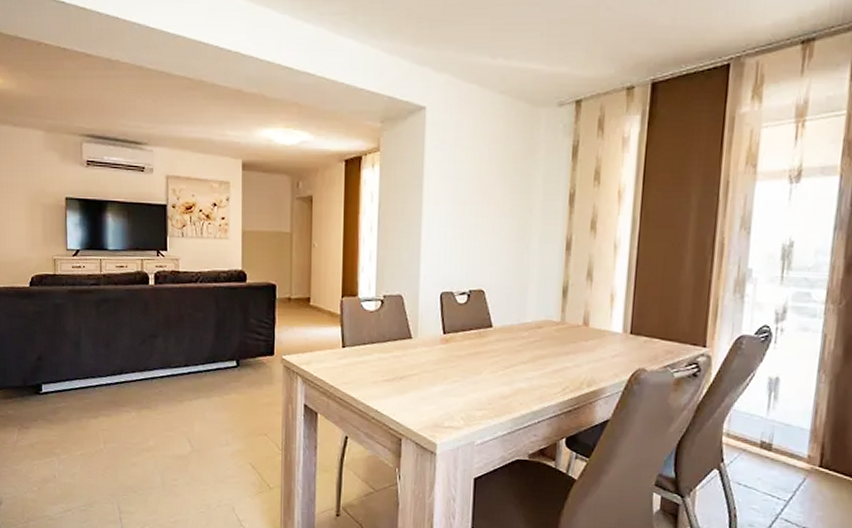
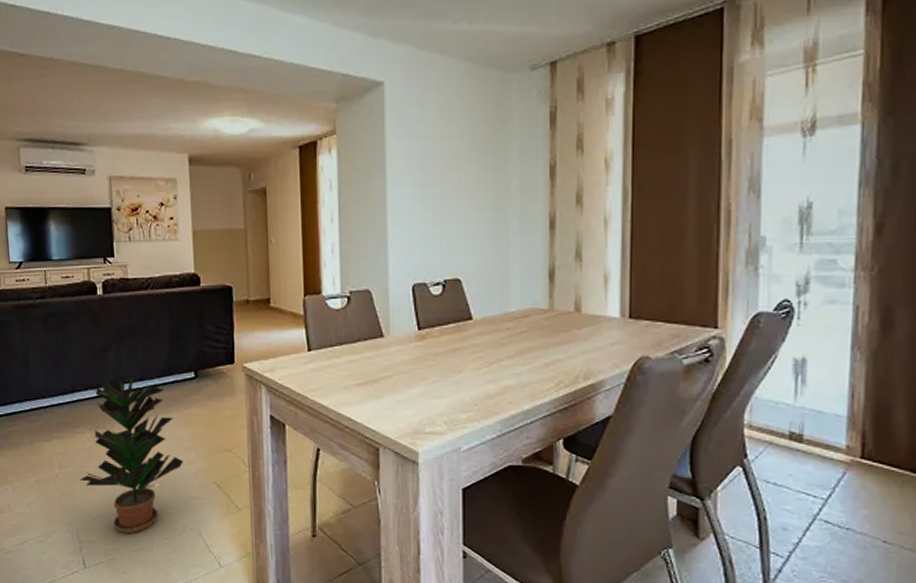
potted plant: none [123,362,221,506] -> present [80,376,183,533]

